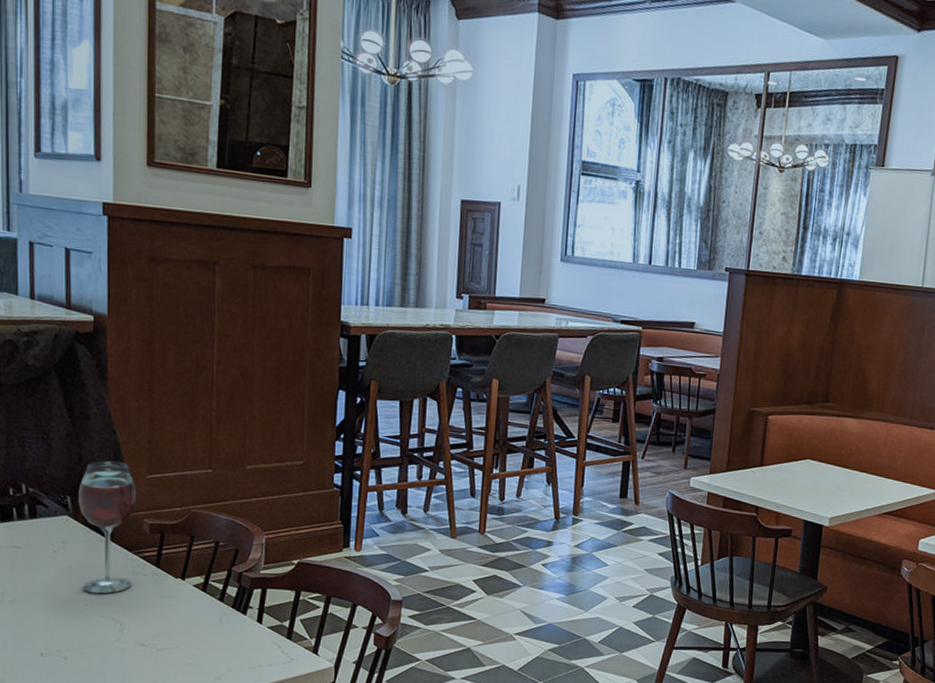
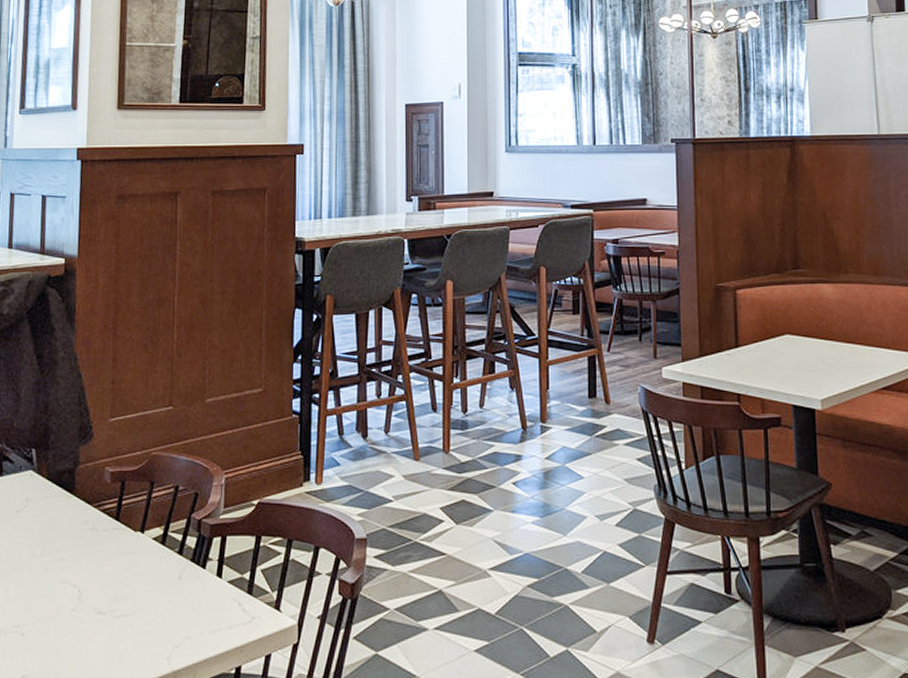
wineglass: present [78,460,137,594] -> none [42,406,99,556]

